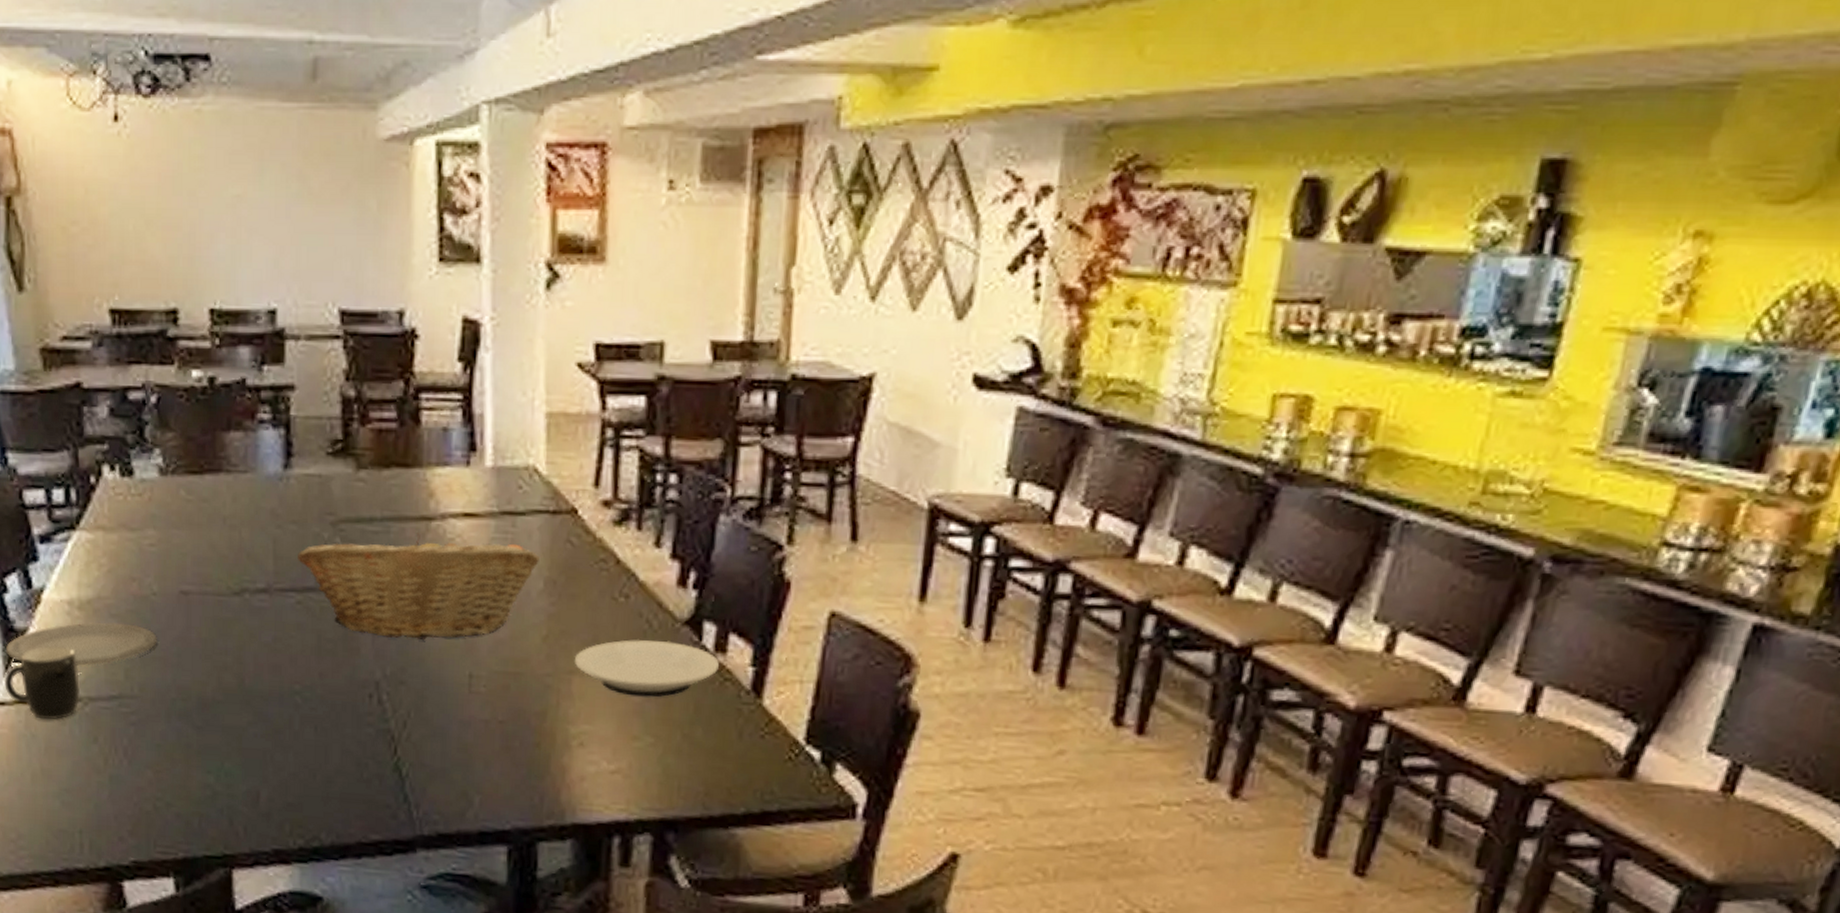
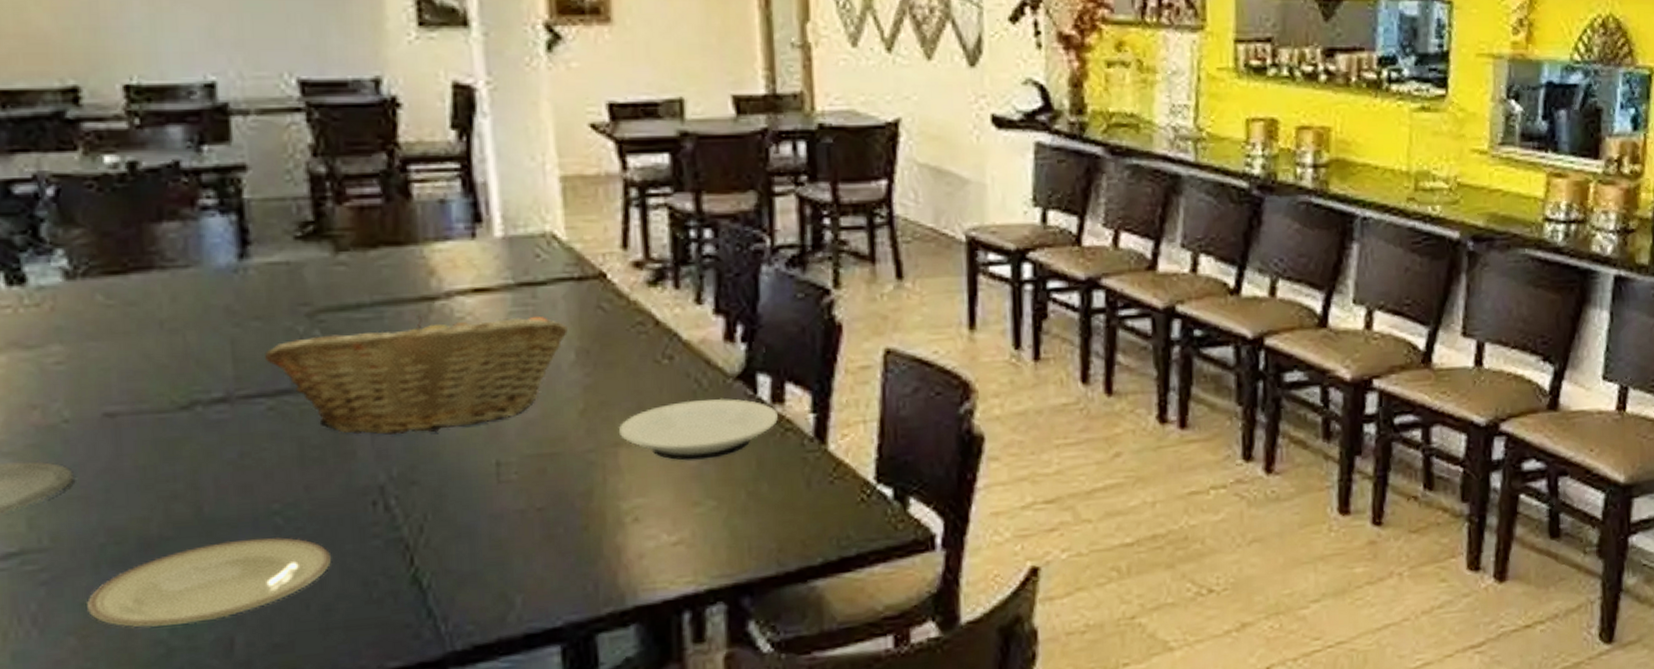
plate: none [161,710,334,775] -> present [87,537,331,628]

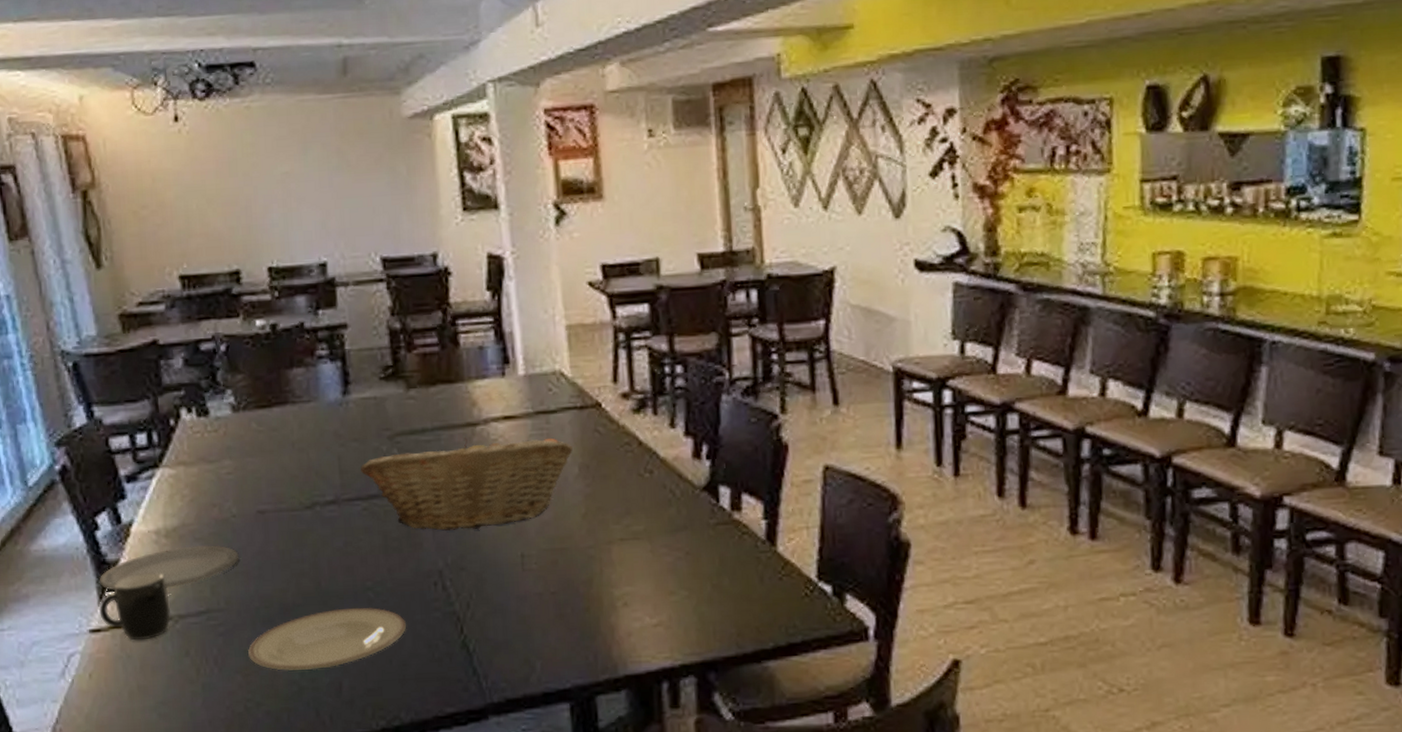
plate: present [618,398,778,461] -> none [611,505,736,557]

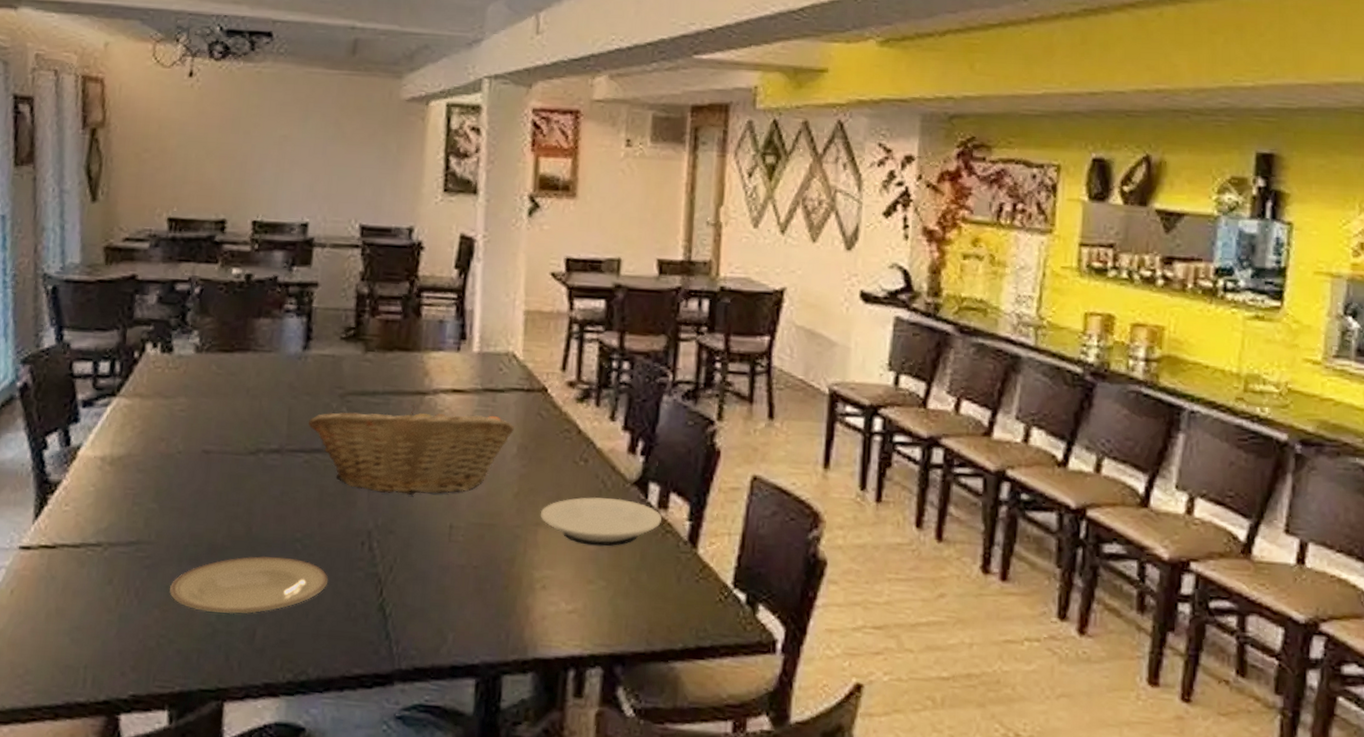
mug: present [99,572,171,641] -> none [32,496,103,563]
plate: present [100,545,239,591] -> none [38,476,178,516]
plate: none [611,505,736,557] -> present [540,497,662,547]

